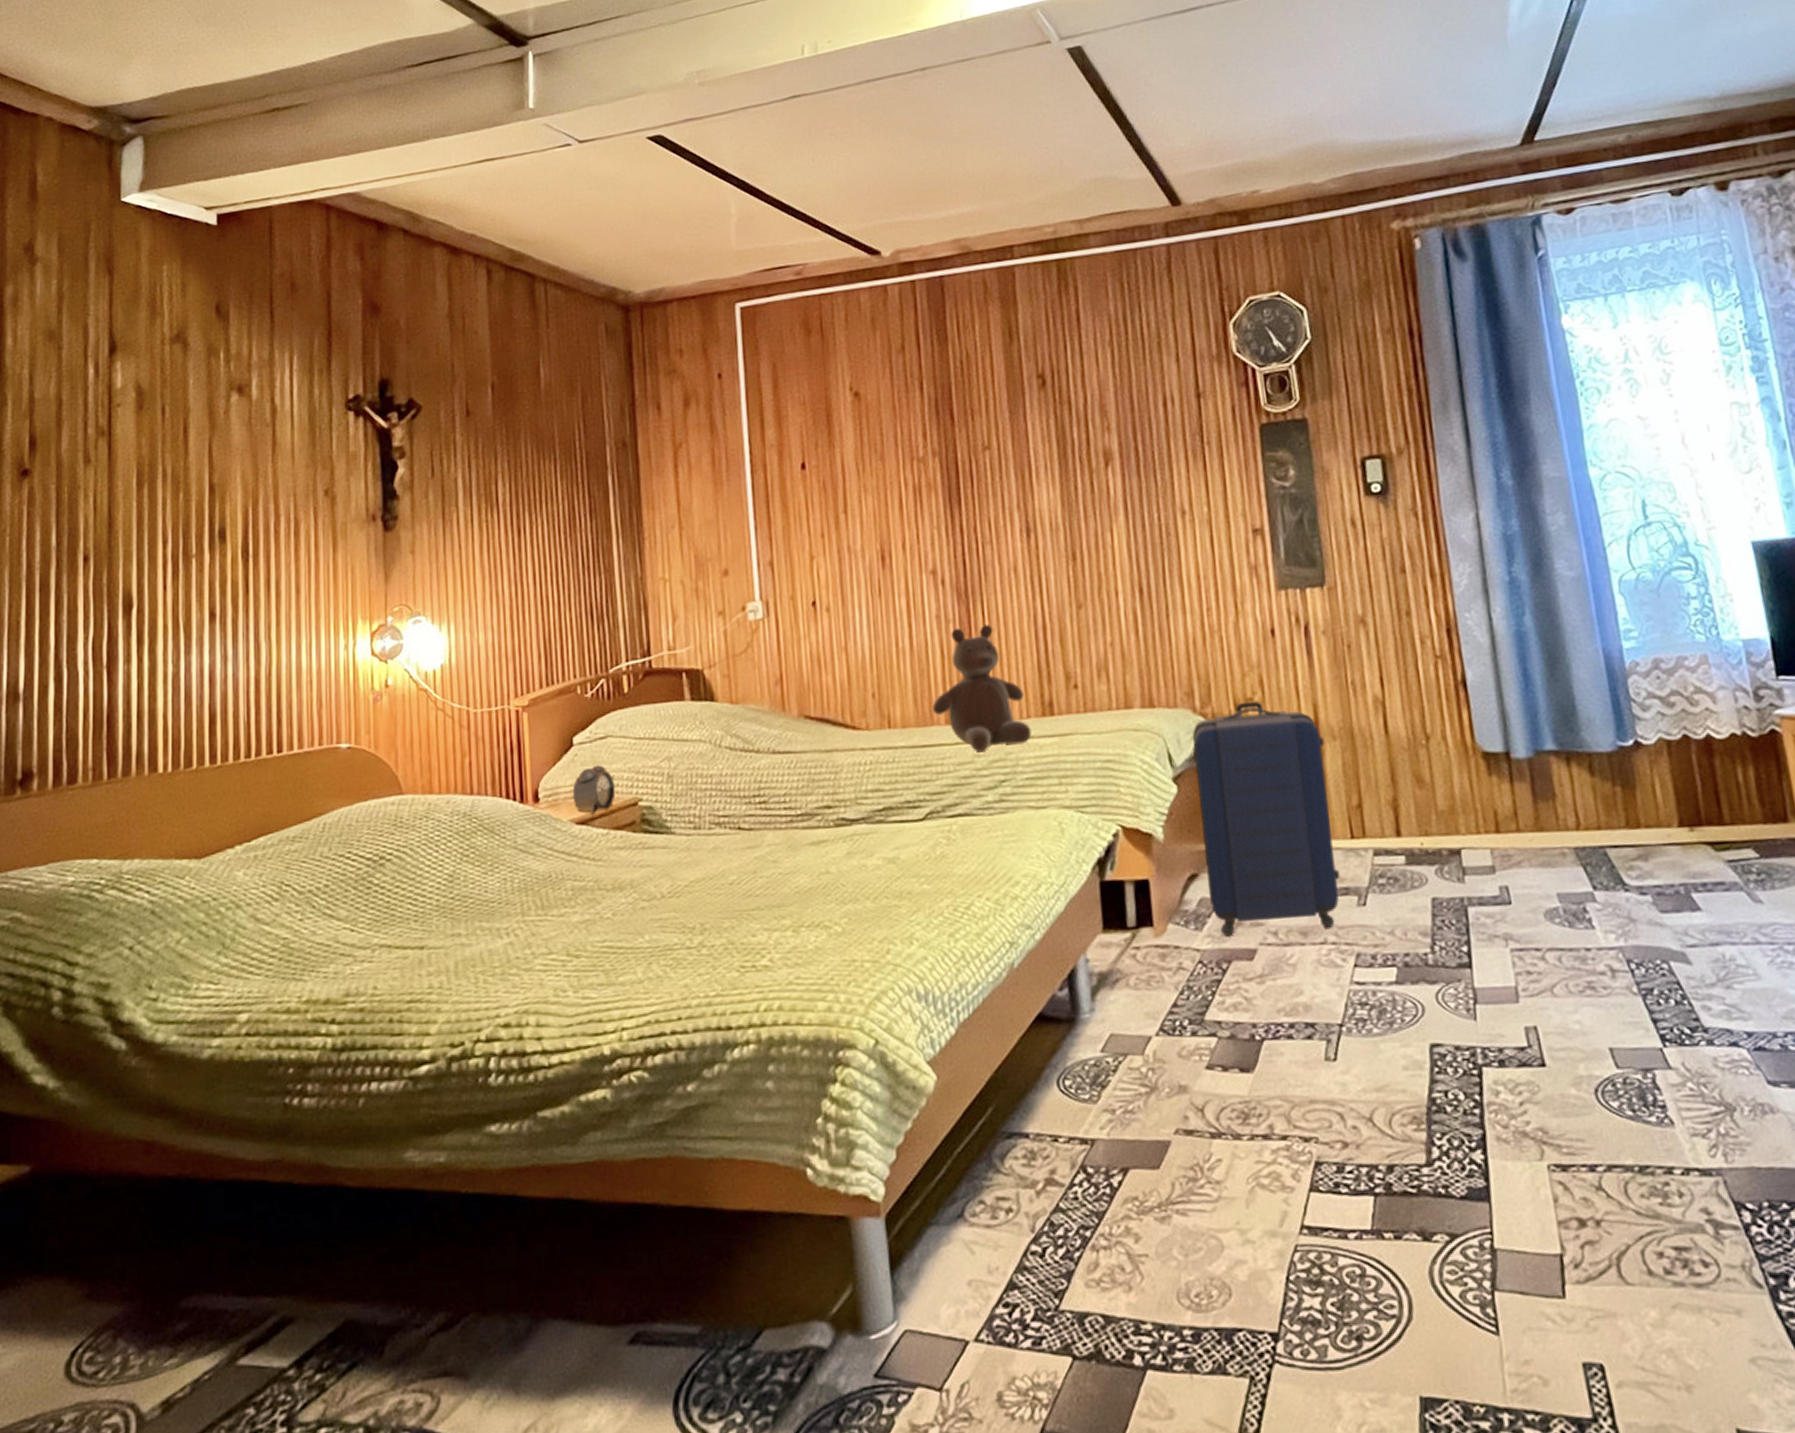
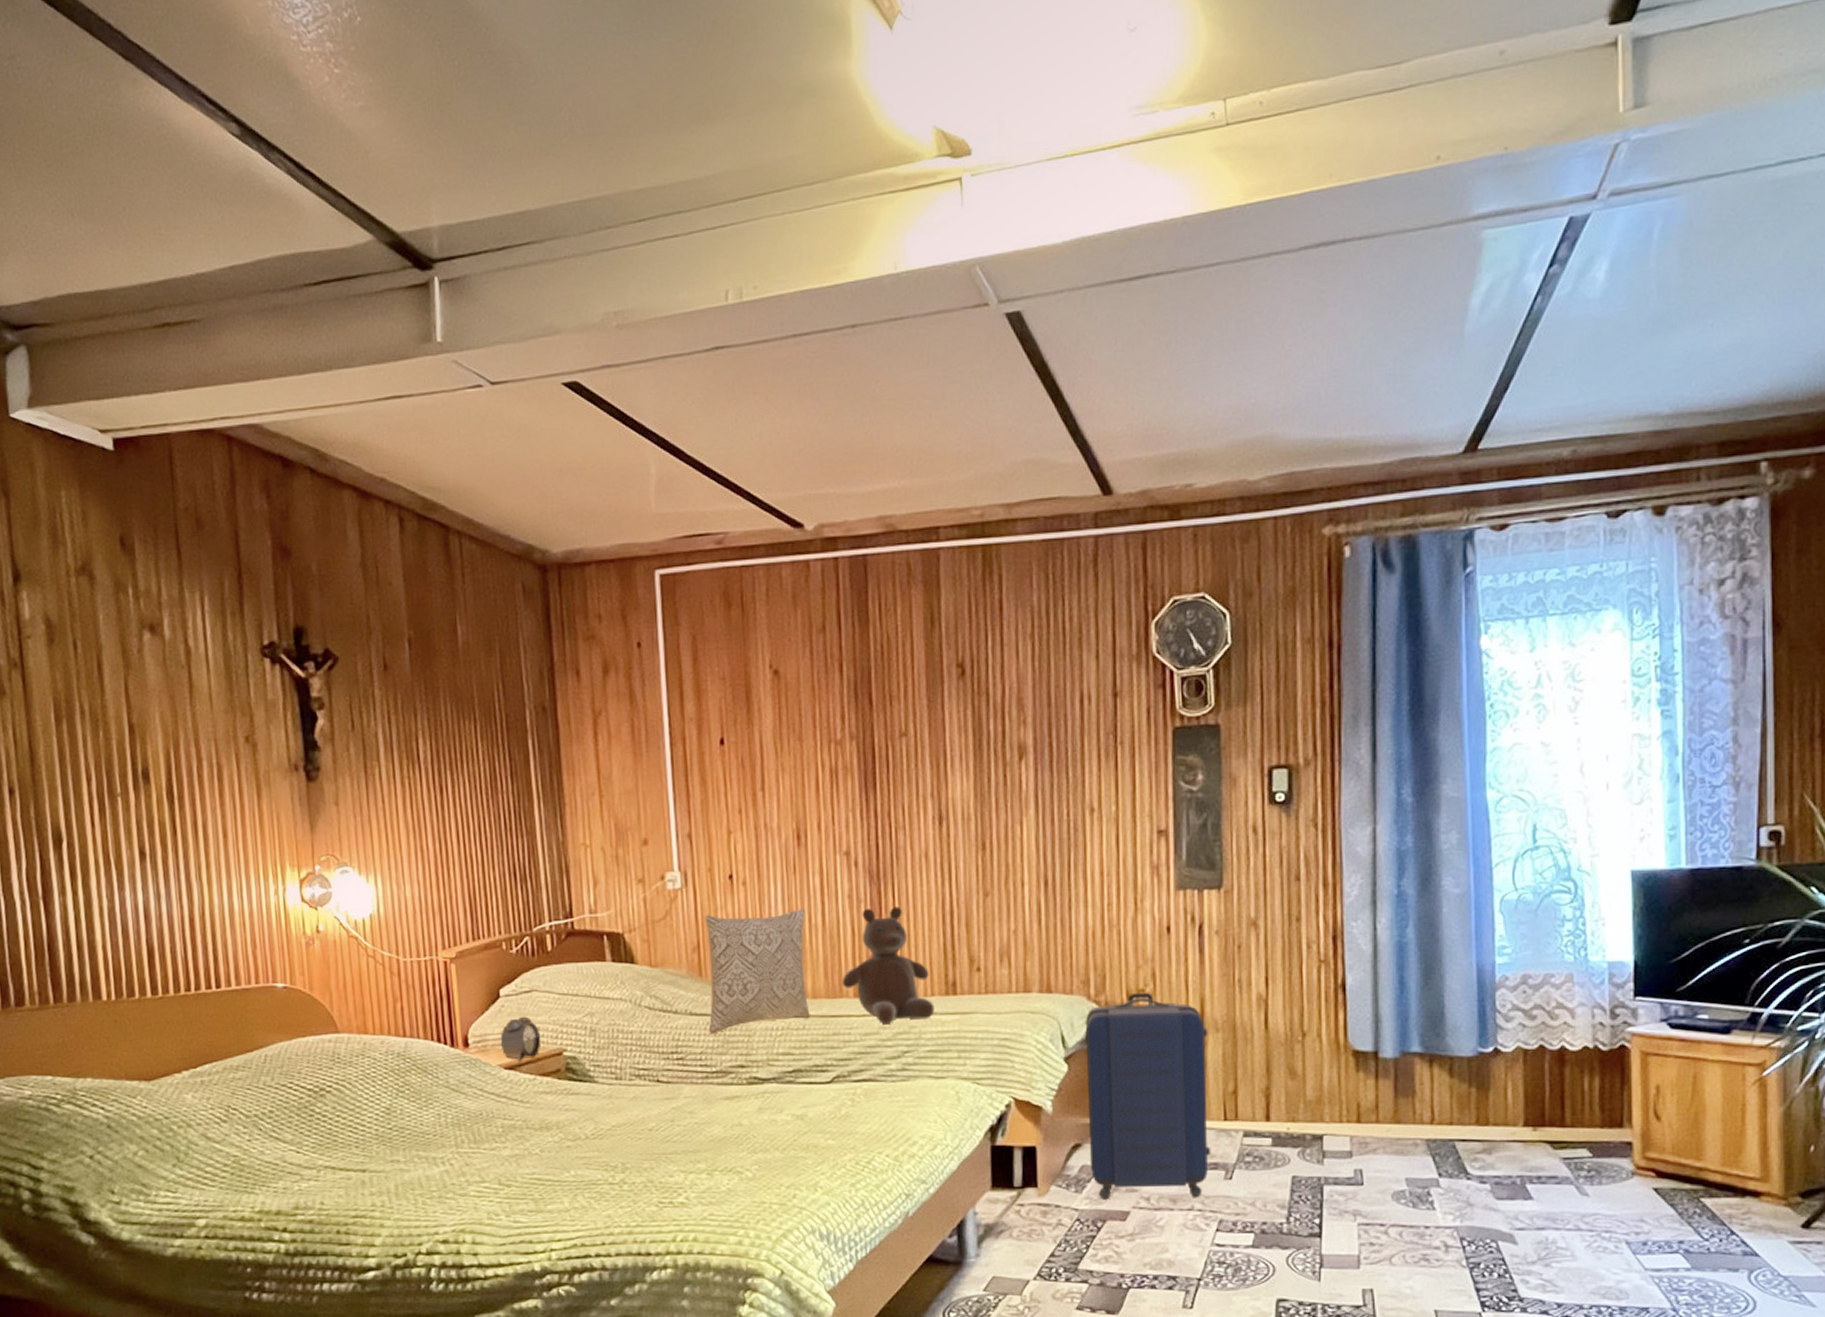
pillow: none [787,632,900,773] -> present [705,909,810,1034]

